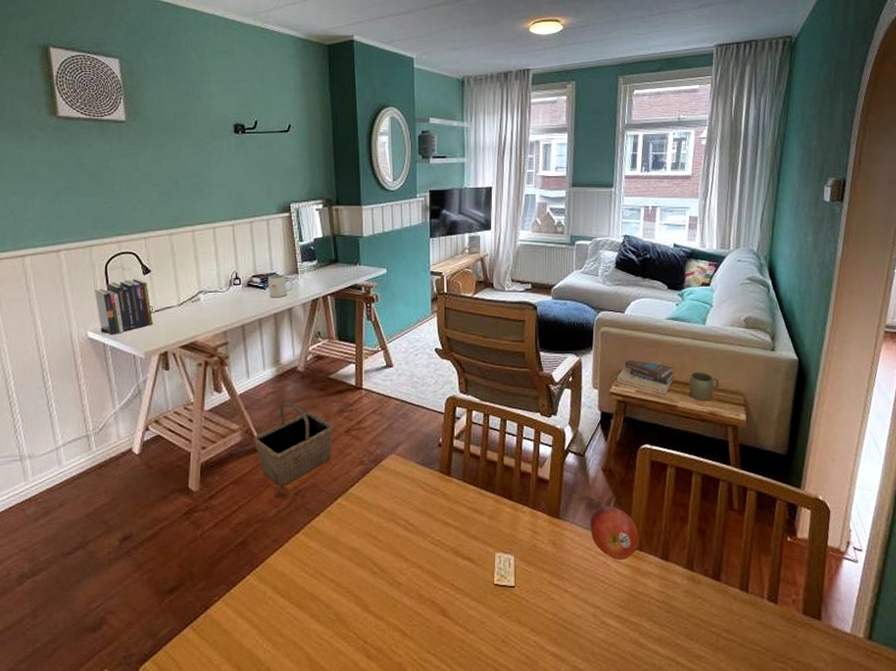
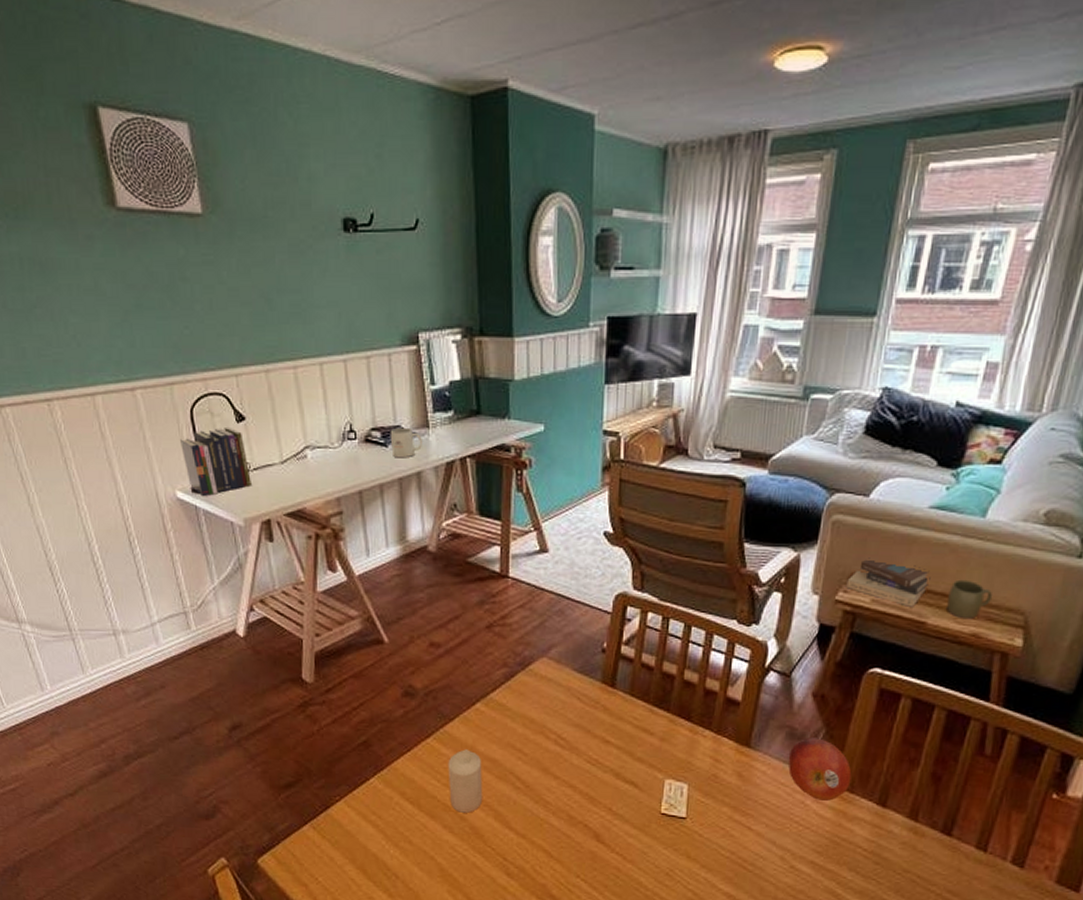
basket: present [253,401,334,486] -> none [375,587,472,684]
candle: none [314,541,345,601] -> present [448,749,483,813]

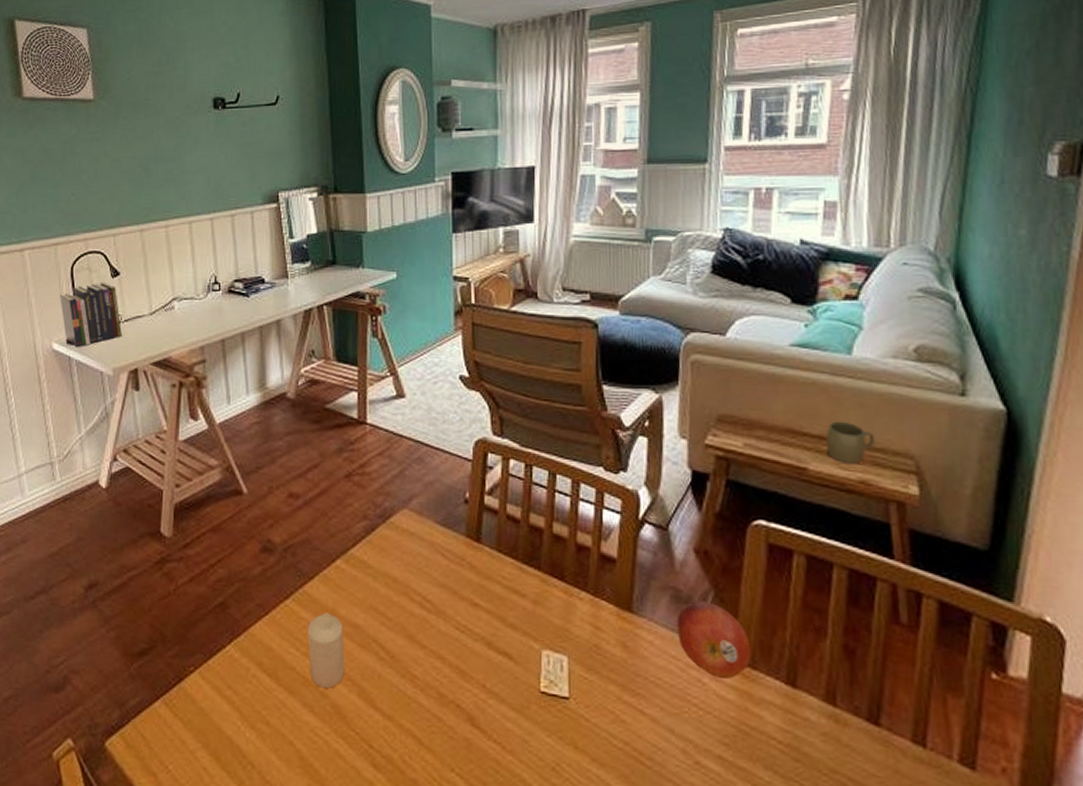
mug: present [390,427,423,458] -> none [251,278,283,307]
books: present [846,557,931,607] -> none [715,398,804,451]

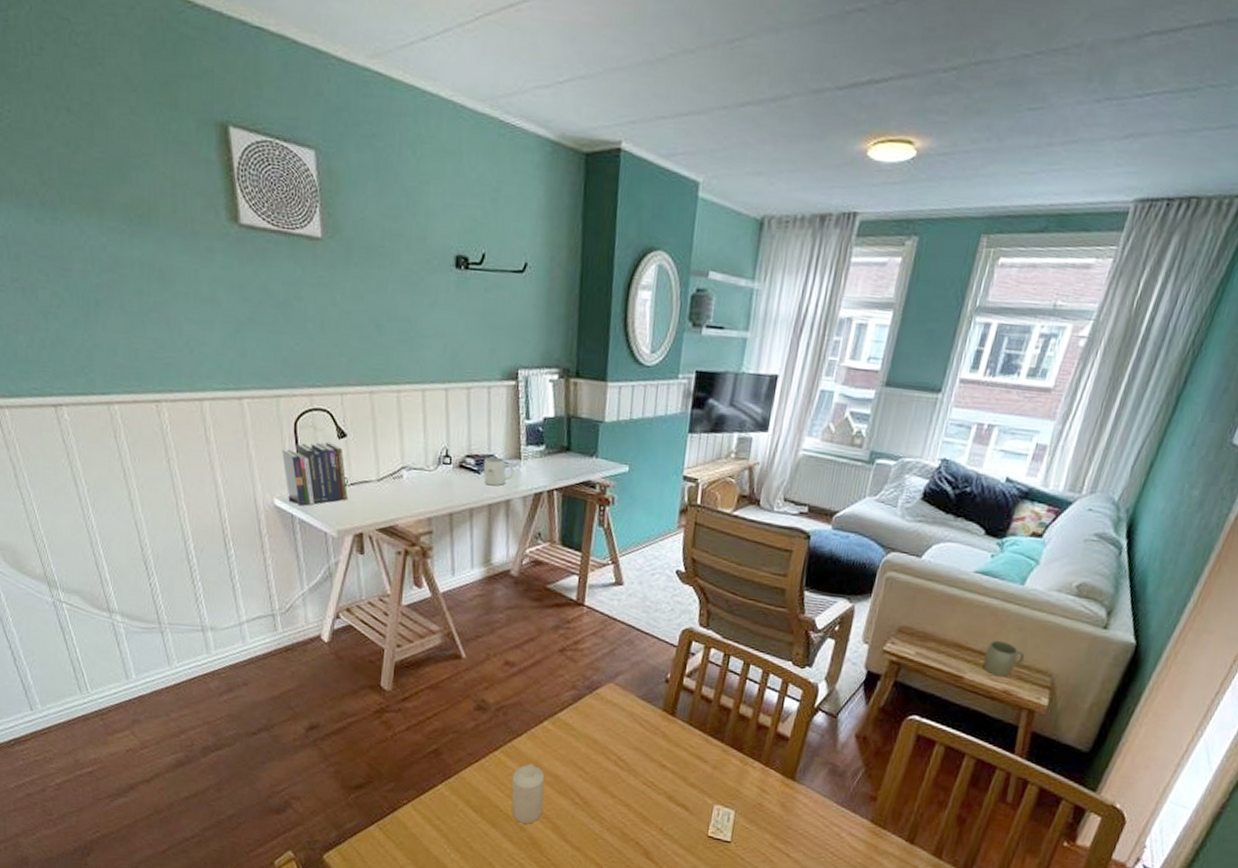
mug: none [251,278,283,307] -> present [483,456,515,486]
fruit: present [677,601,752,679] -> none [828,775,886,835]

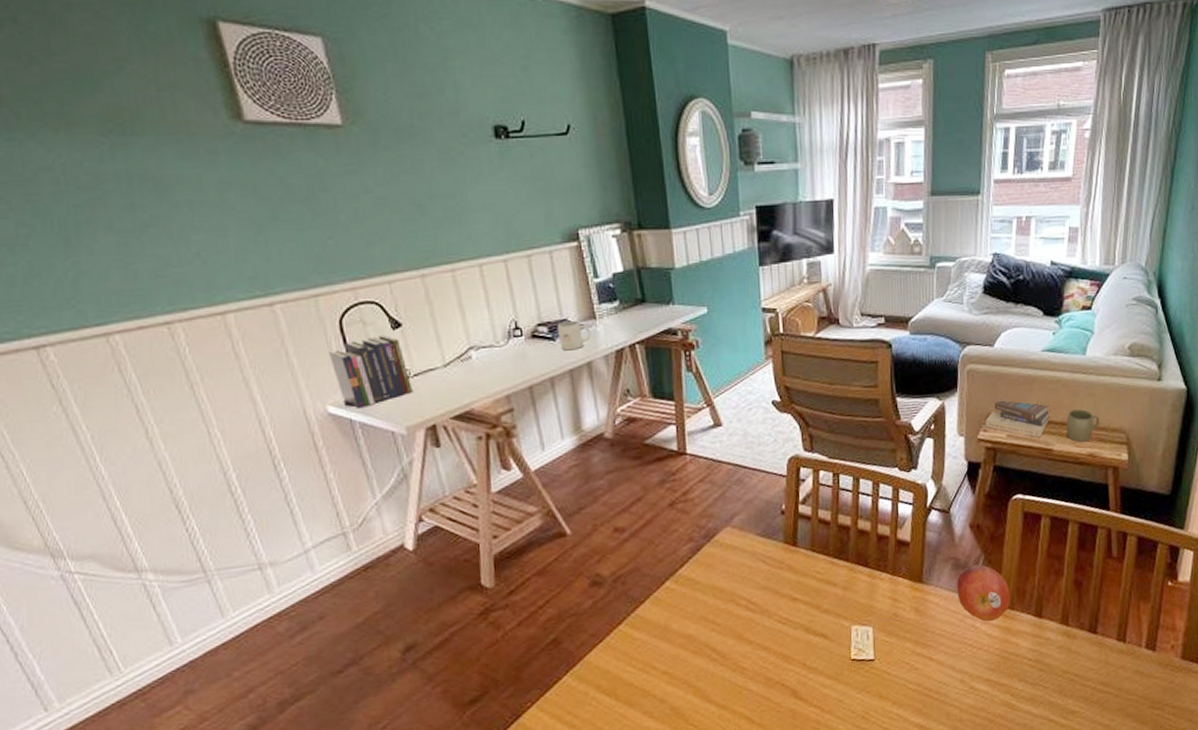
candle: present [511,764,545,824] -> none [642,629,681,695]
fruit: none [828,775,886,835] -> present [957,564,1011,622]
books: none [894,613,971,662] -> present [985,399,1051,438]

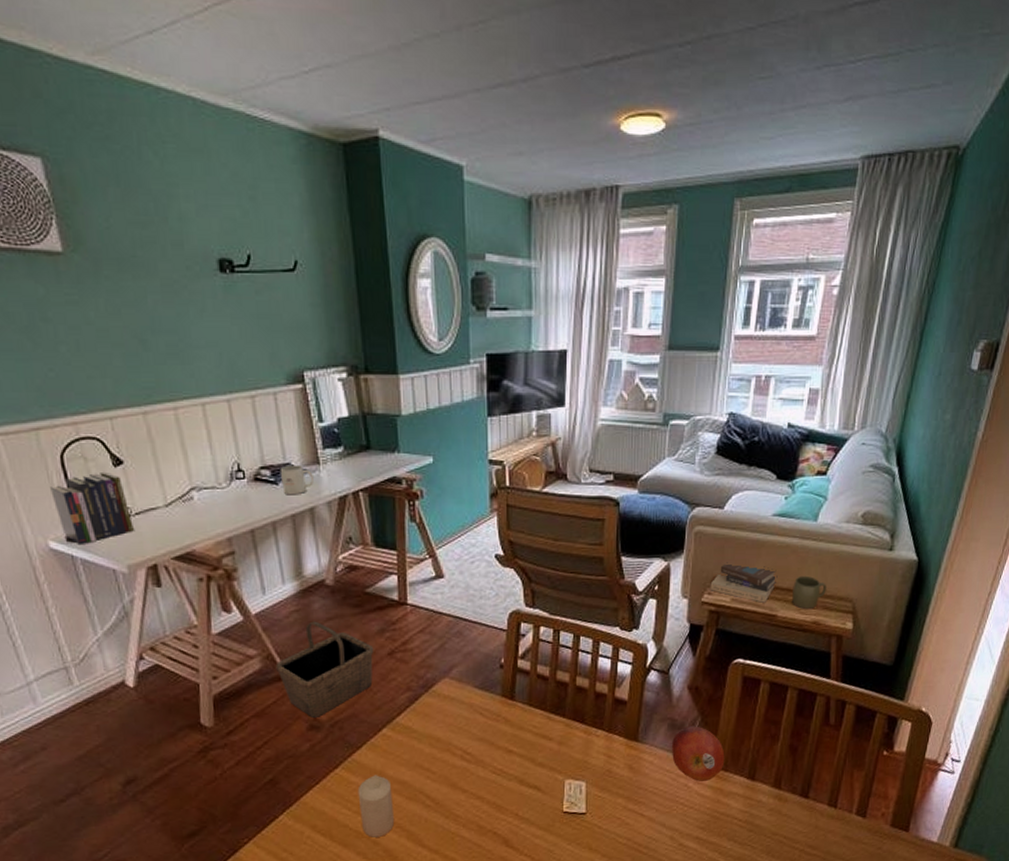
basket: none [556,475,655,574] -> present [275,621,374,718]
candle: none [642,629,681,695] -> present [357,775,395,838]

